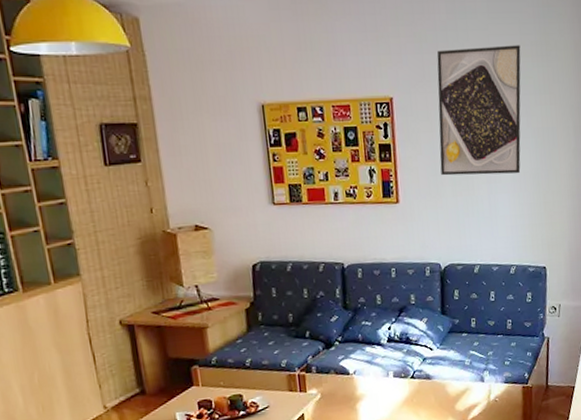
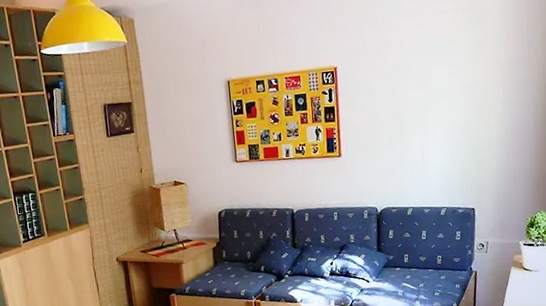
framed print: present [437,45,521,176] -> none [376,12,453,131]

